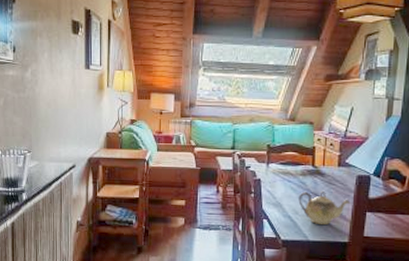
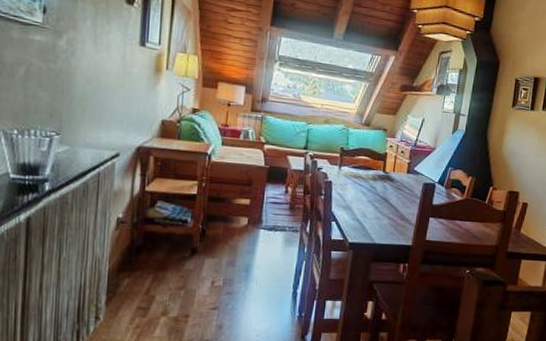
teapot: present [298,191,351,225] -> none [367,195,416,228]

